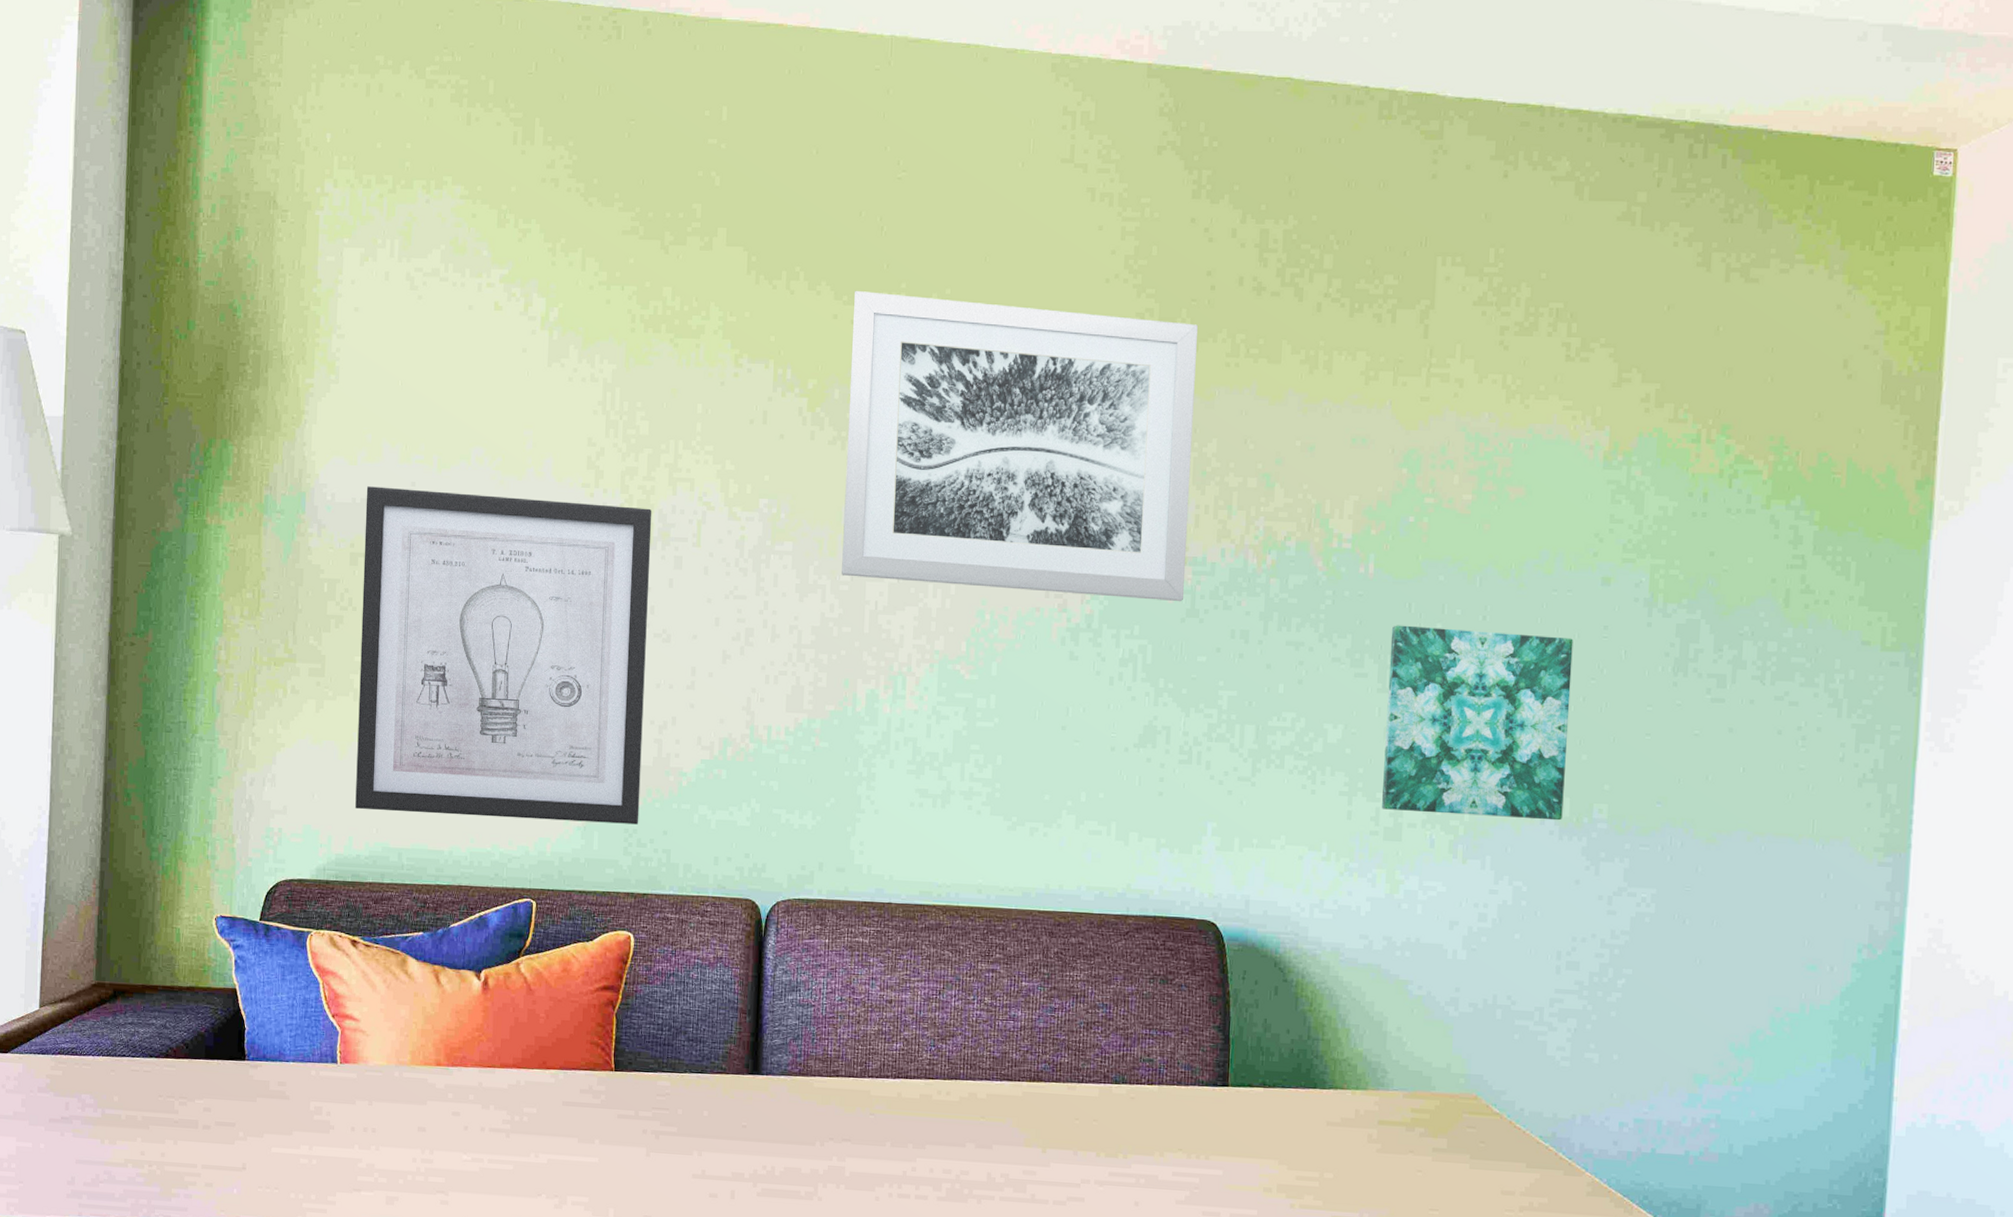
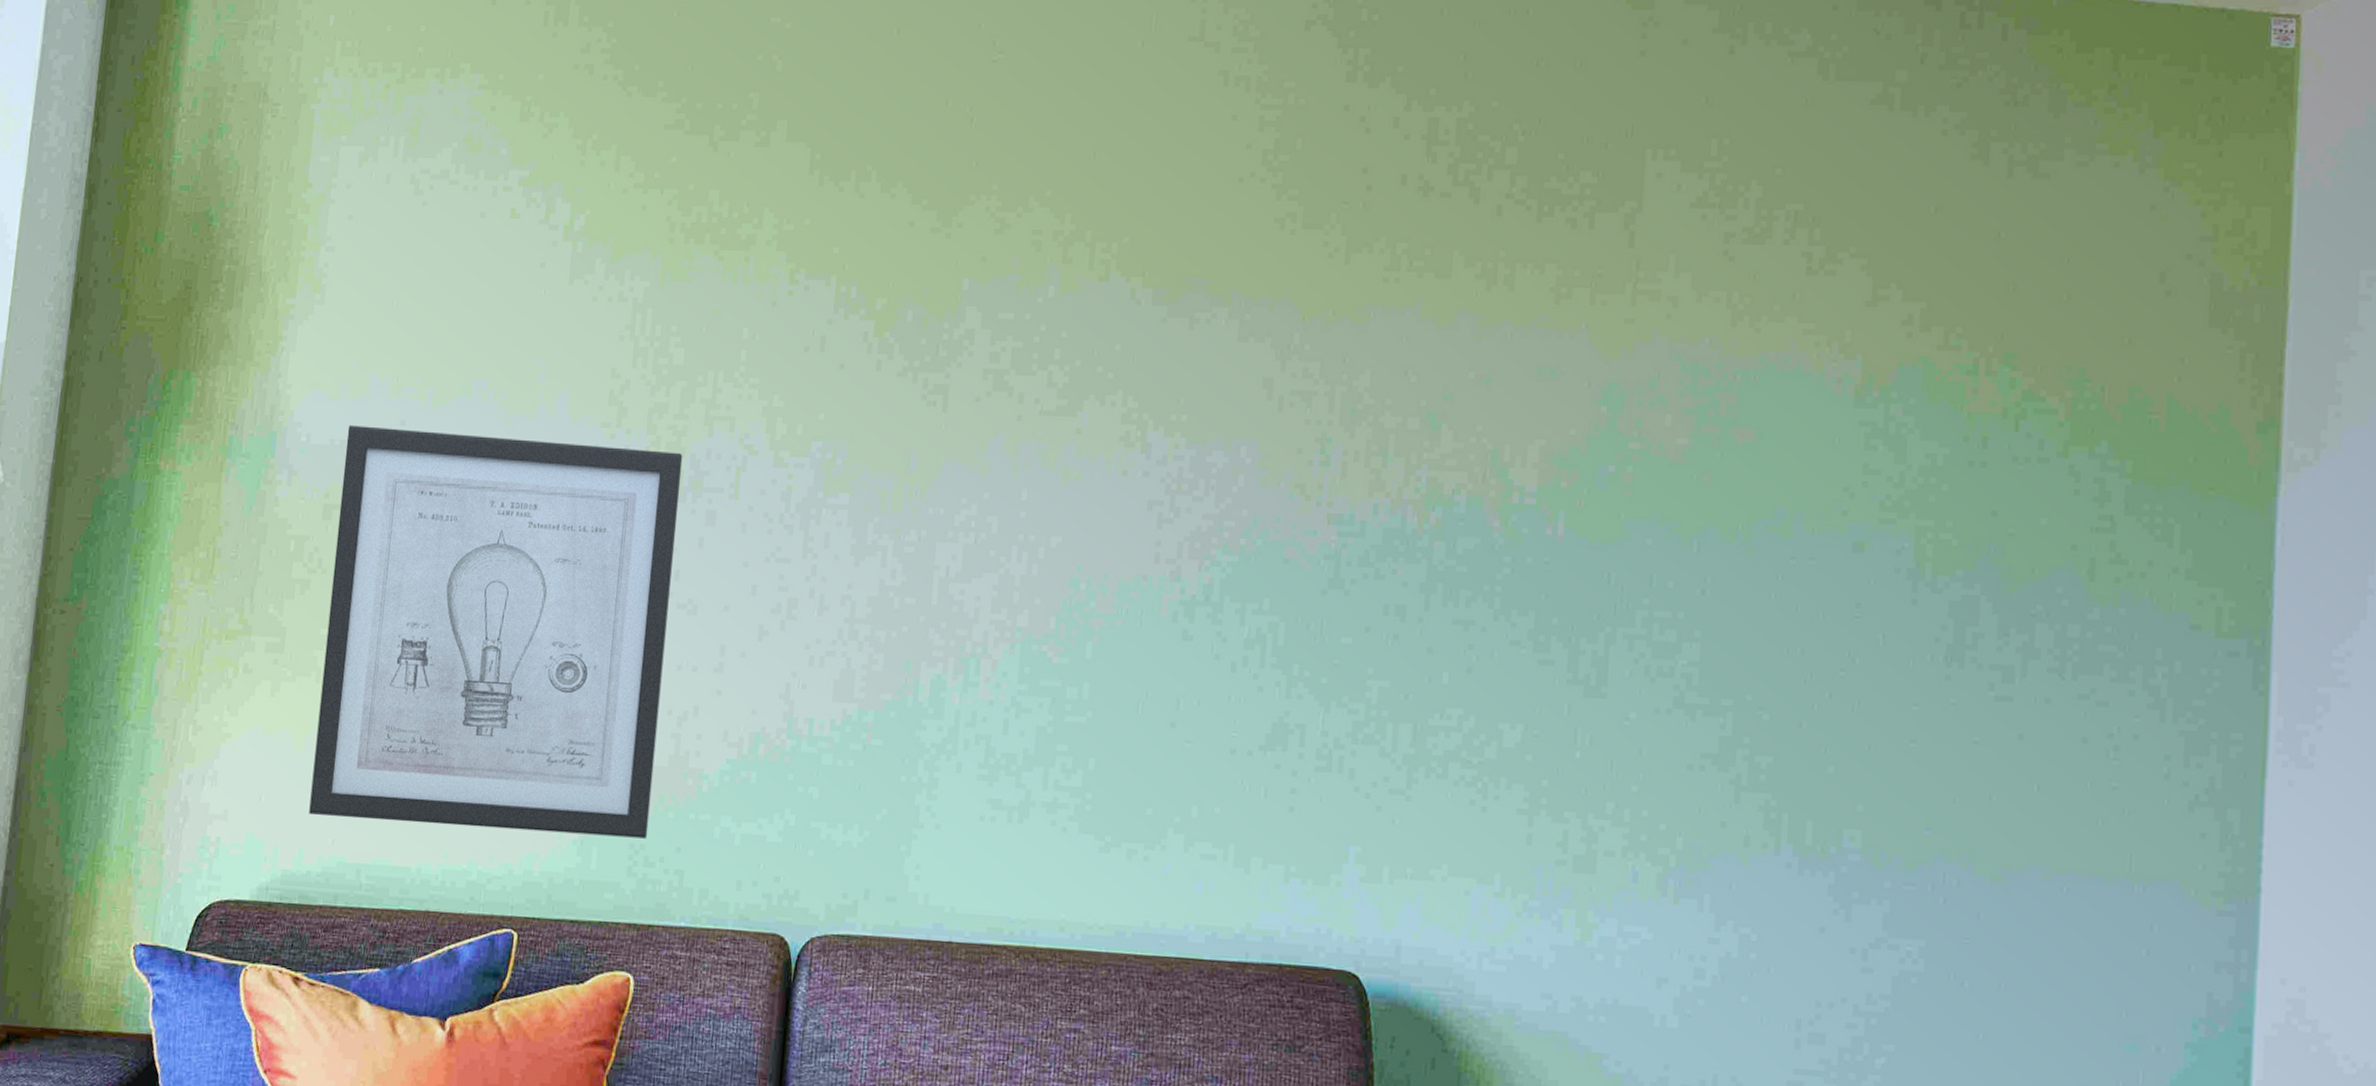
wall art: present [842,291,1198,602] -> none [907,194,1350,570]
wall art: present [1382,625,1573,821] -> none [1571,600,1817,850]

